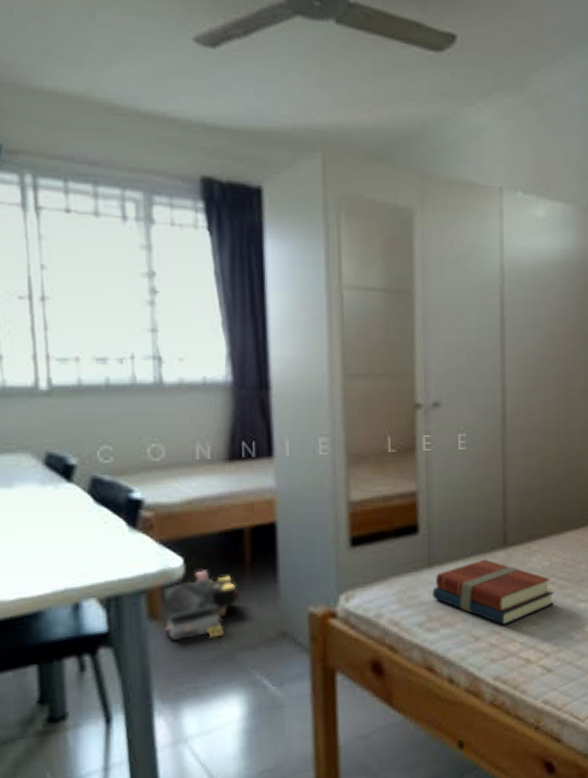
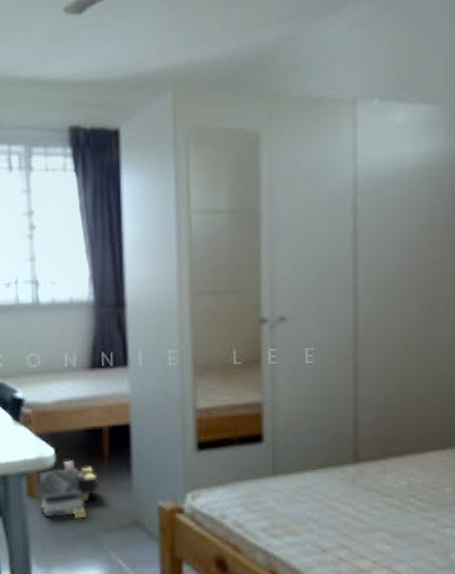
books: present [432,559,554,625] -> none [277,472,412,541]

